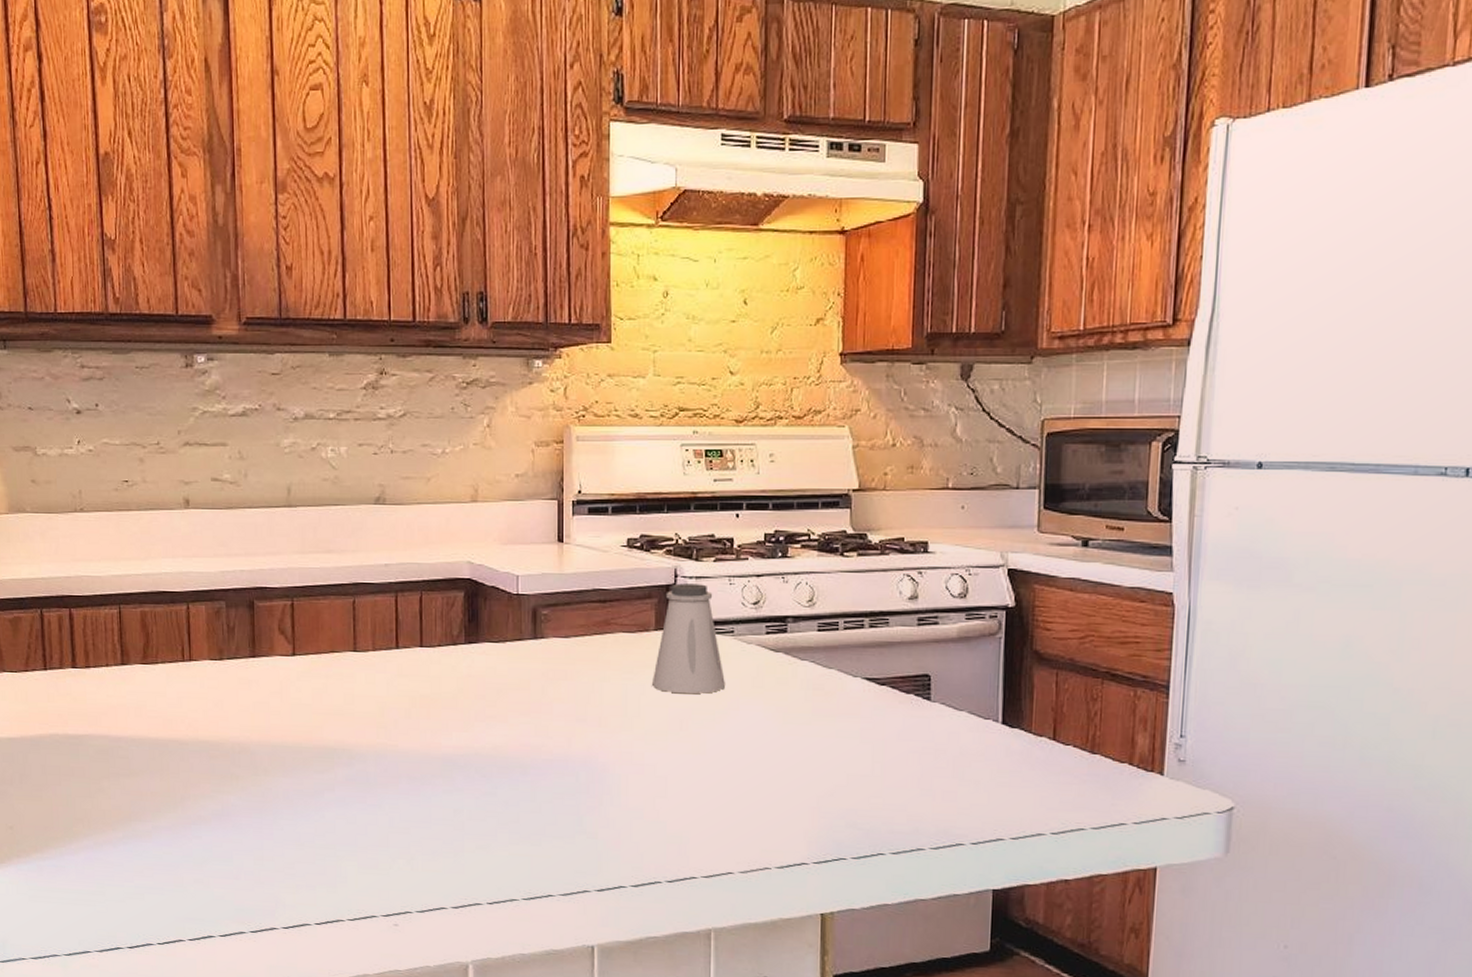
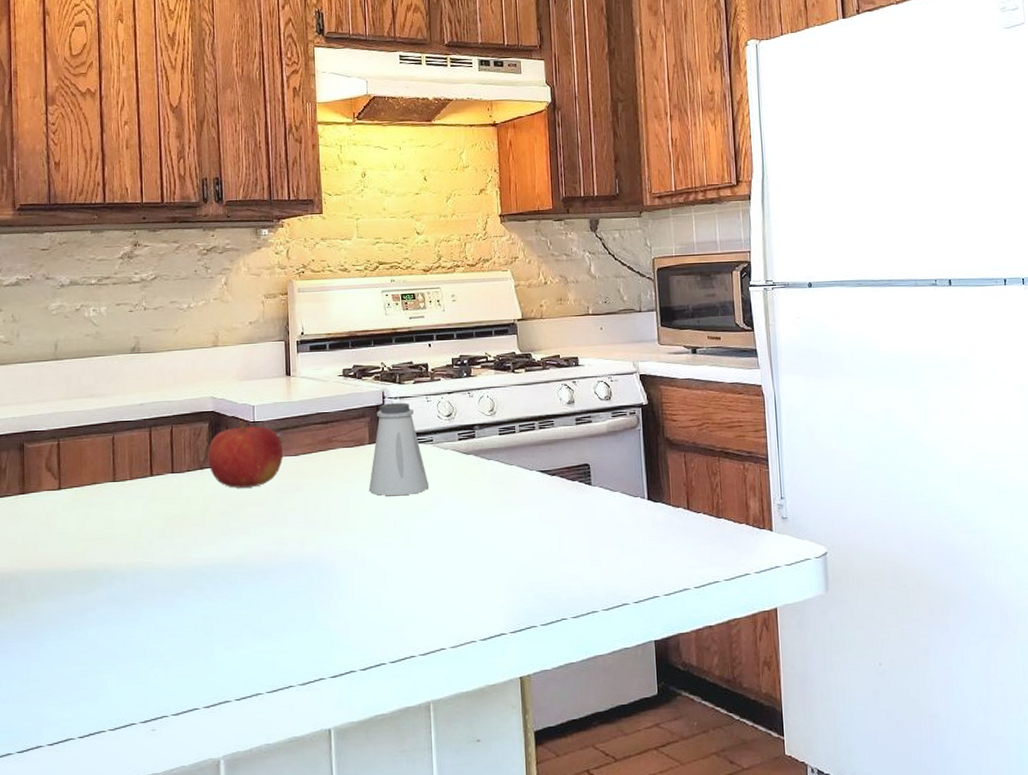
fruit: none [463,592,552,671] -> present [208,421,284,488]

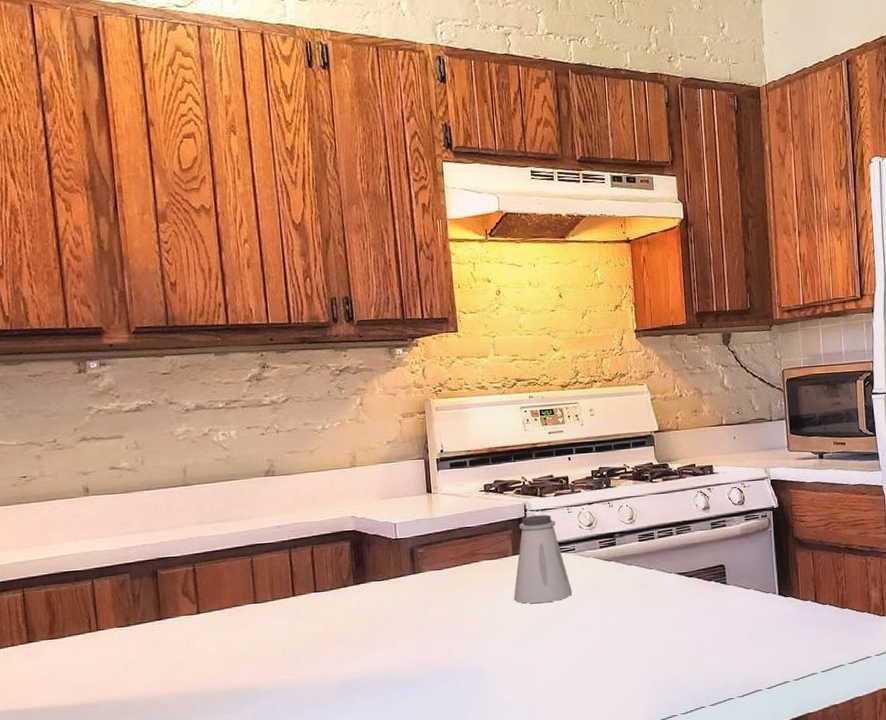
fruit: present [208,421,284,488] -> none [351,538,428,604]

